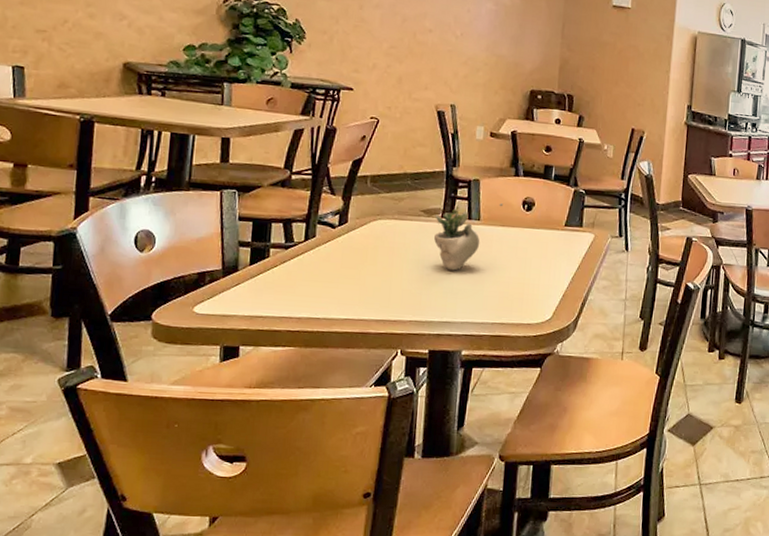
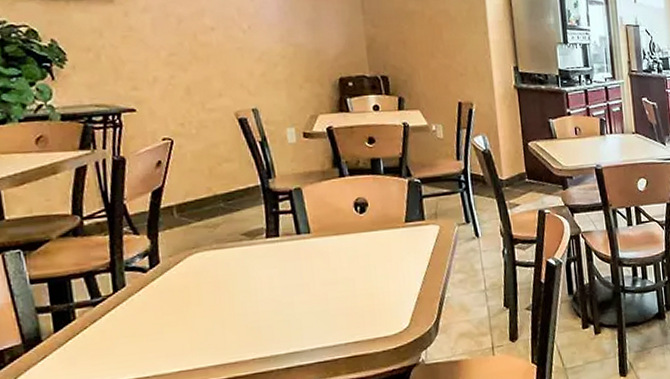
succulent plant: present [433,203,504,271] -> none [258,210,334,295]

